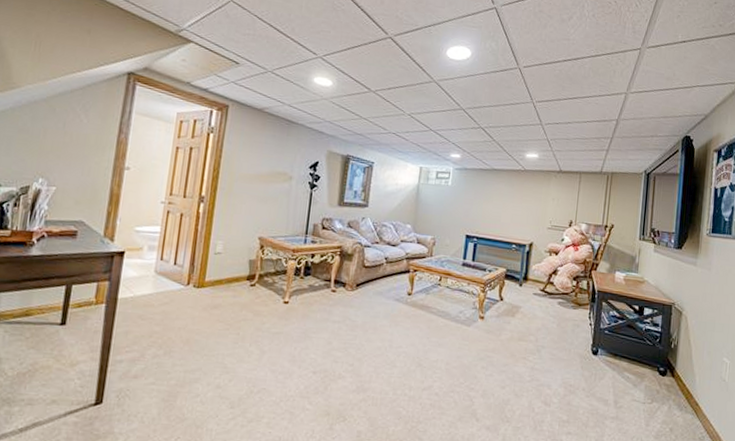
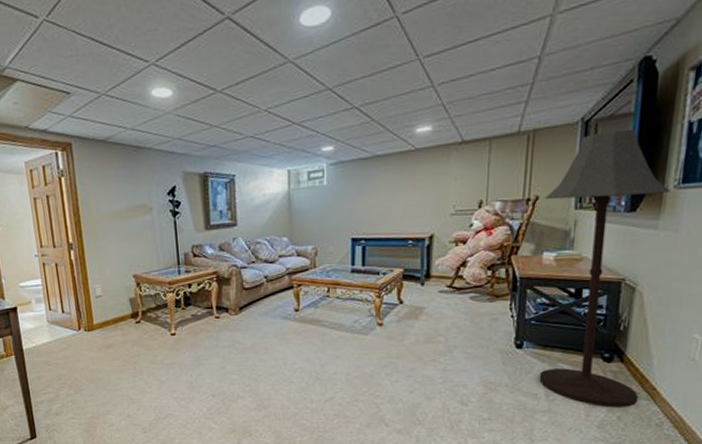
floor lamp: none [609,184,705,420] -> present [539,128,671,408]

